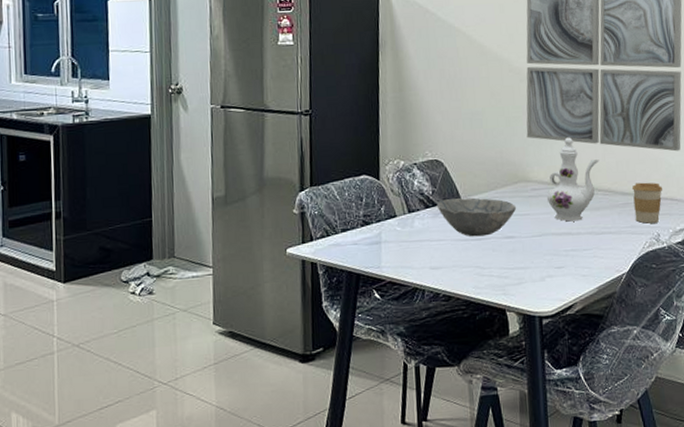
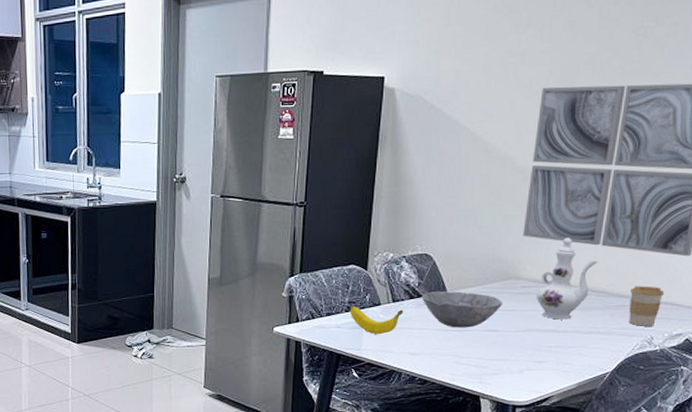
banana: none [365,218,421,249] -> present [349,305,404,334]

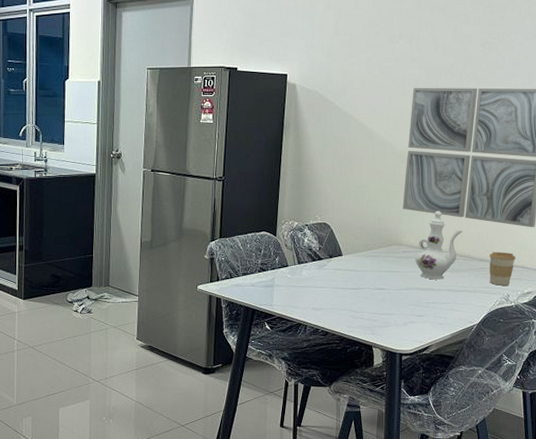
banana: present [349,305,404,334] -> none [262,266,308,291]
bowl: present [421,290,503,328] -> none [322,254,389,287]

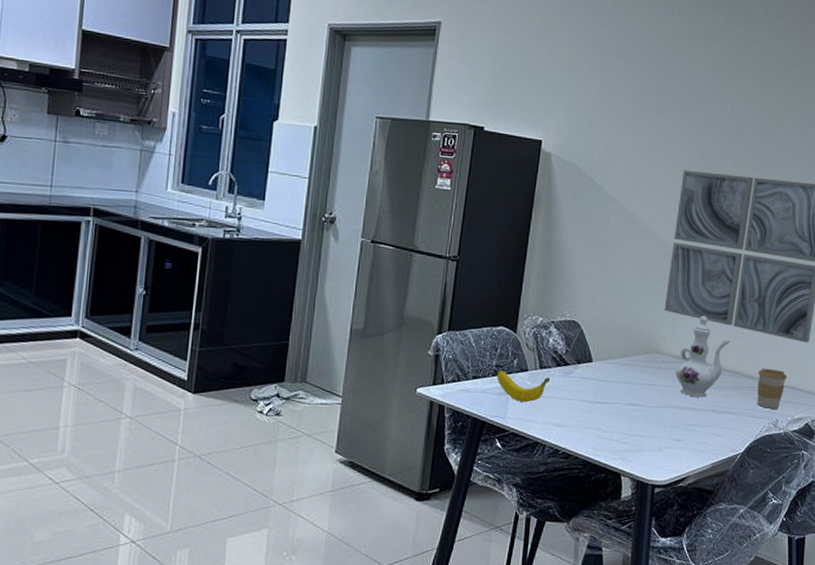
banana: none [262,266,308,291] -> present [496,369,551,402]

